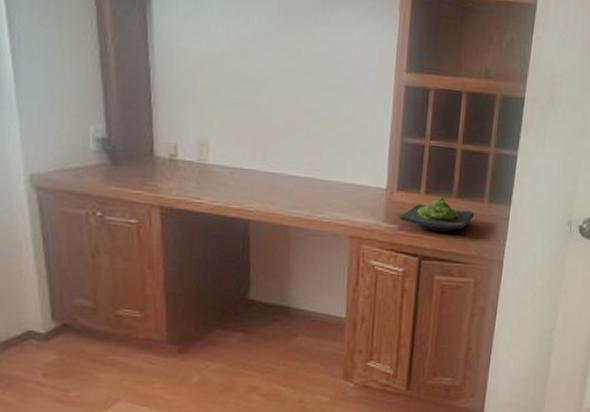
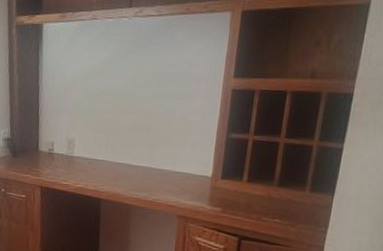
wasabi: present [398,197,475,232] -> none [221,185,296,217]

